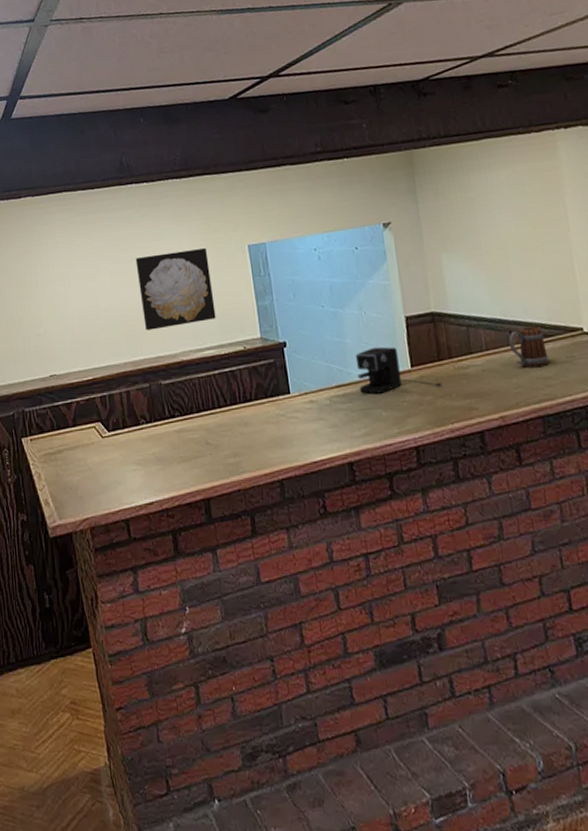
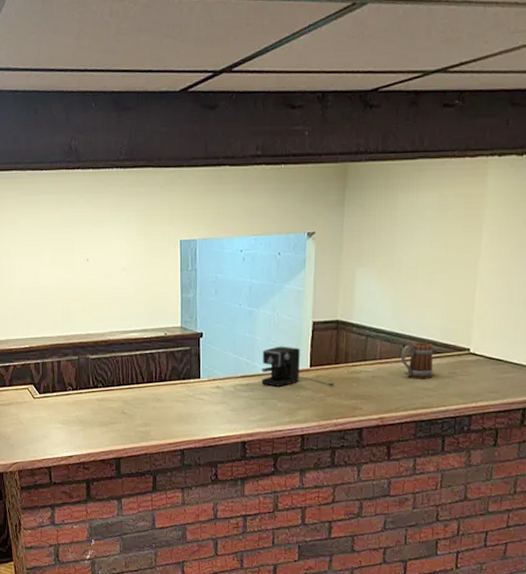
wall art: present [135,247,216,331] -> none [76,238,143,310]

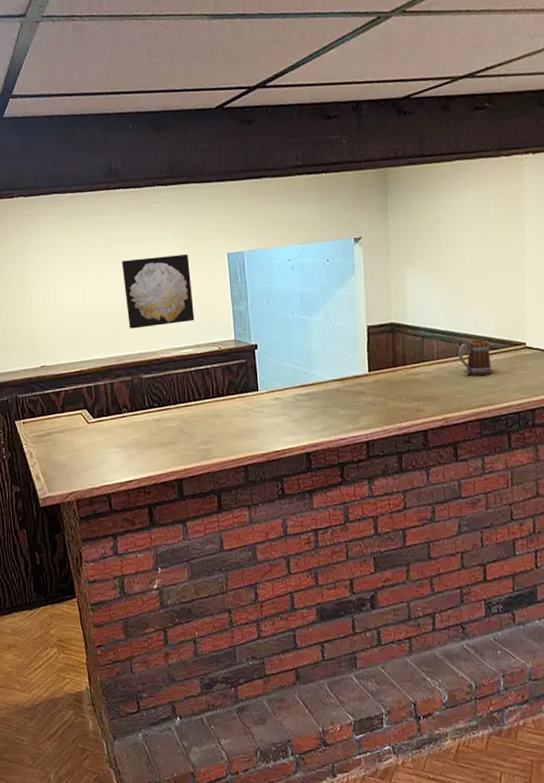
wall art: none [76,238,143,310] -> present [121,253,195,329]
coffee maker: present [261,346,335,387] -> none [319,352,395,394]

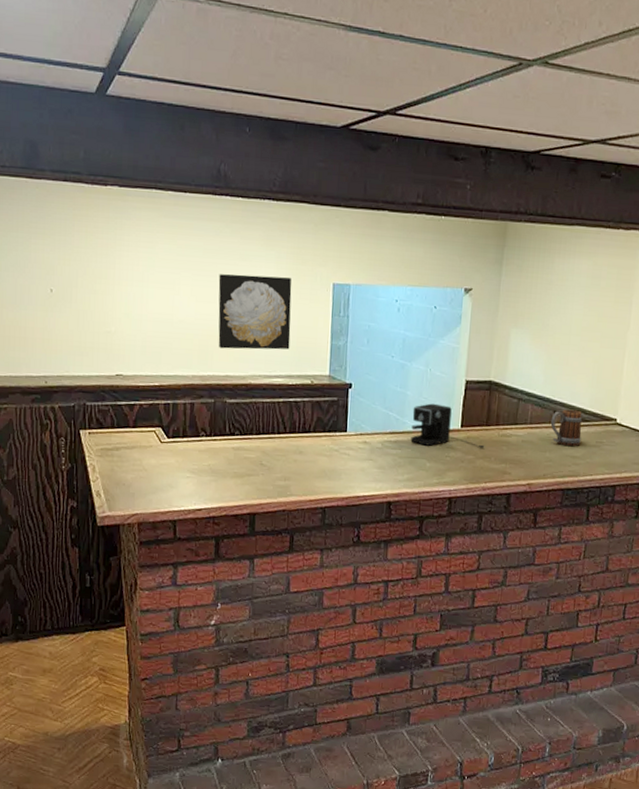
coffee maker: none [319,352,395,394] -> present [410,403,485,448]

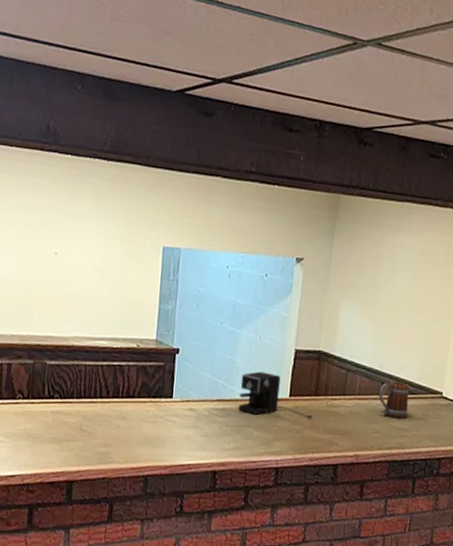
wall art: present [218,274,292,350] -> none [40,231,121,312]

